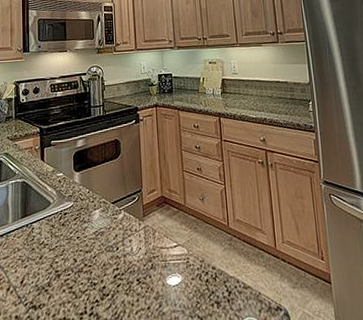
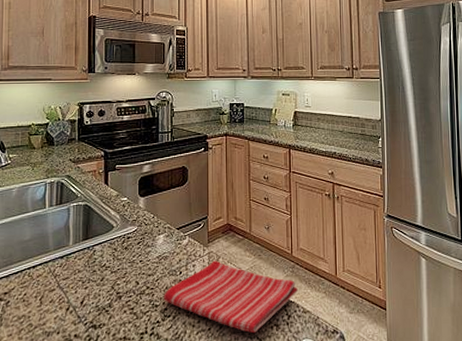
dish towel: none [102,234,237,312] -> present [164,260,298,334]

